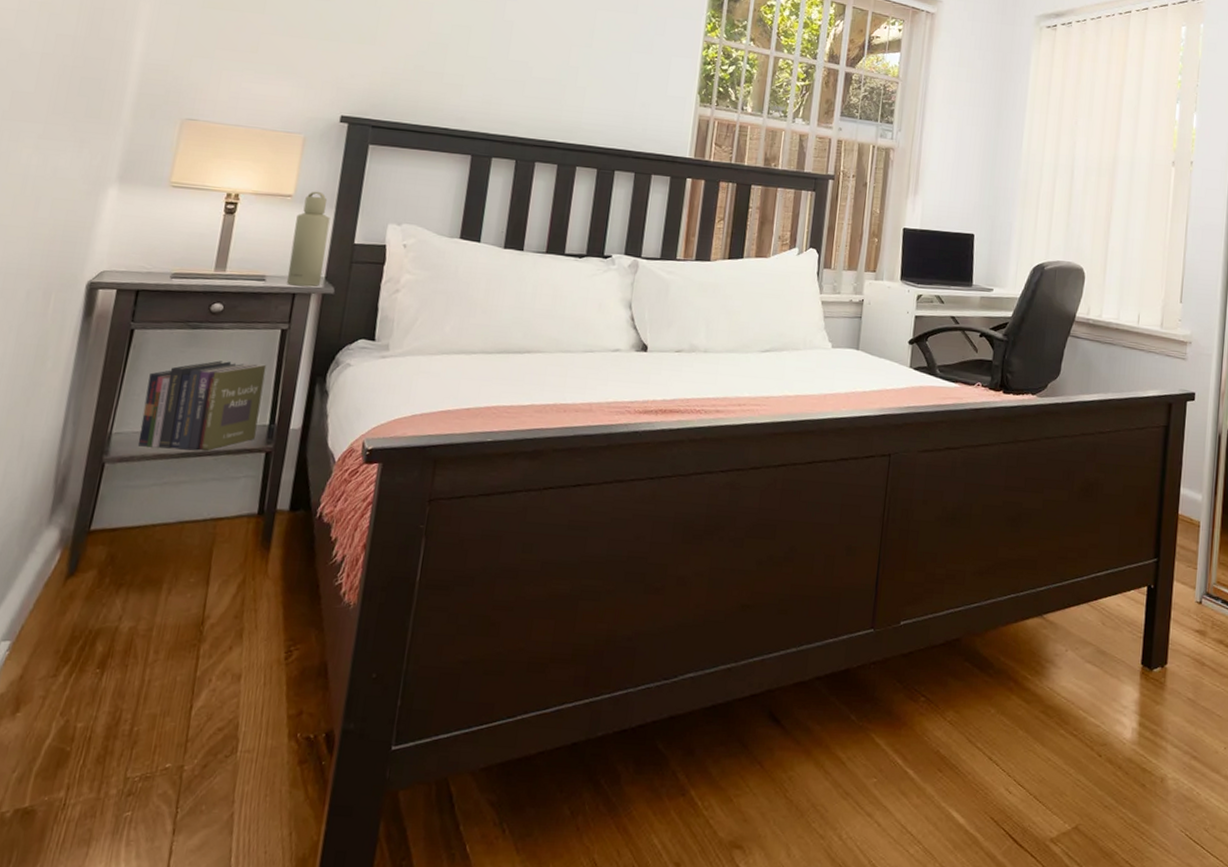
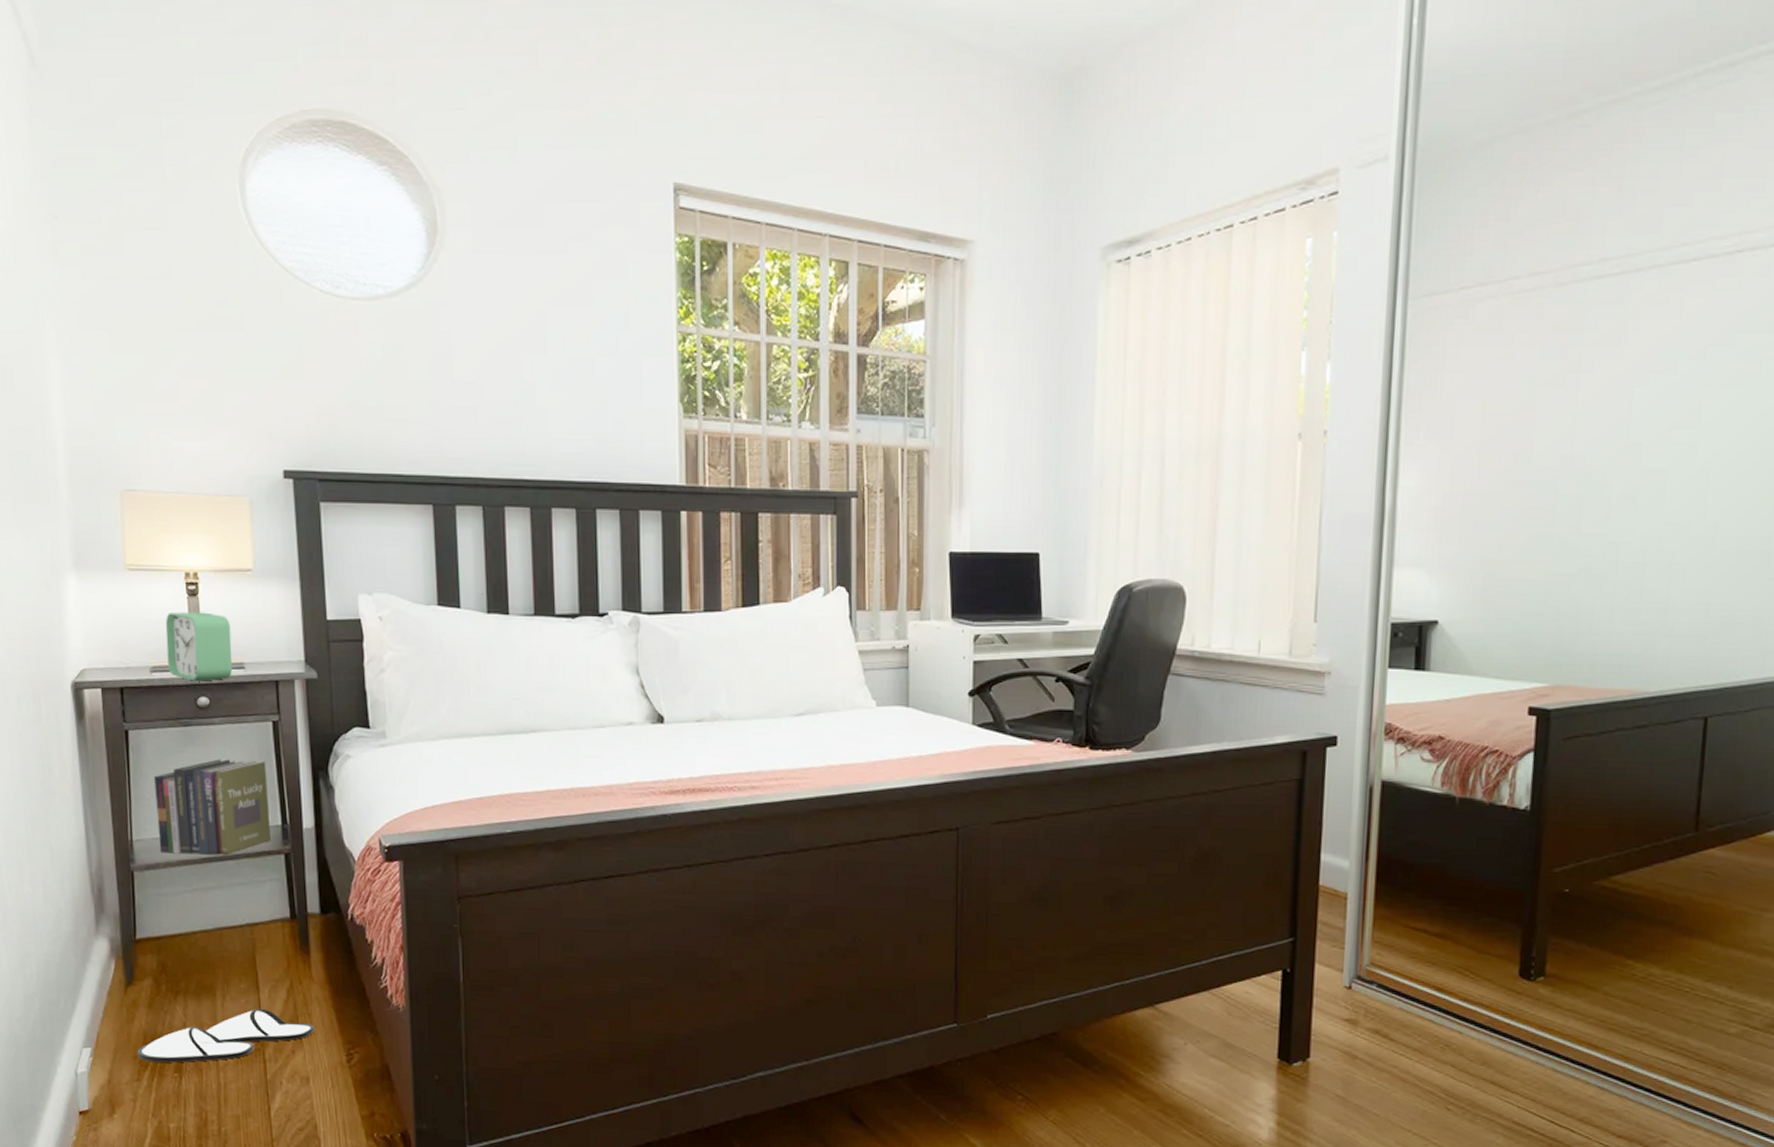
slippers: none [60,603,259,658] -> present [137,1008,315,1063]
alarm clock: none [189,226,261,290] -> present [165,611,232,682]
bottle: present [286,191,330,287] -> none [262,562,302,672]

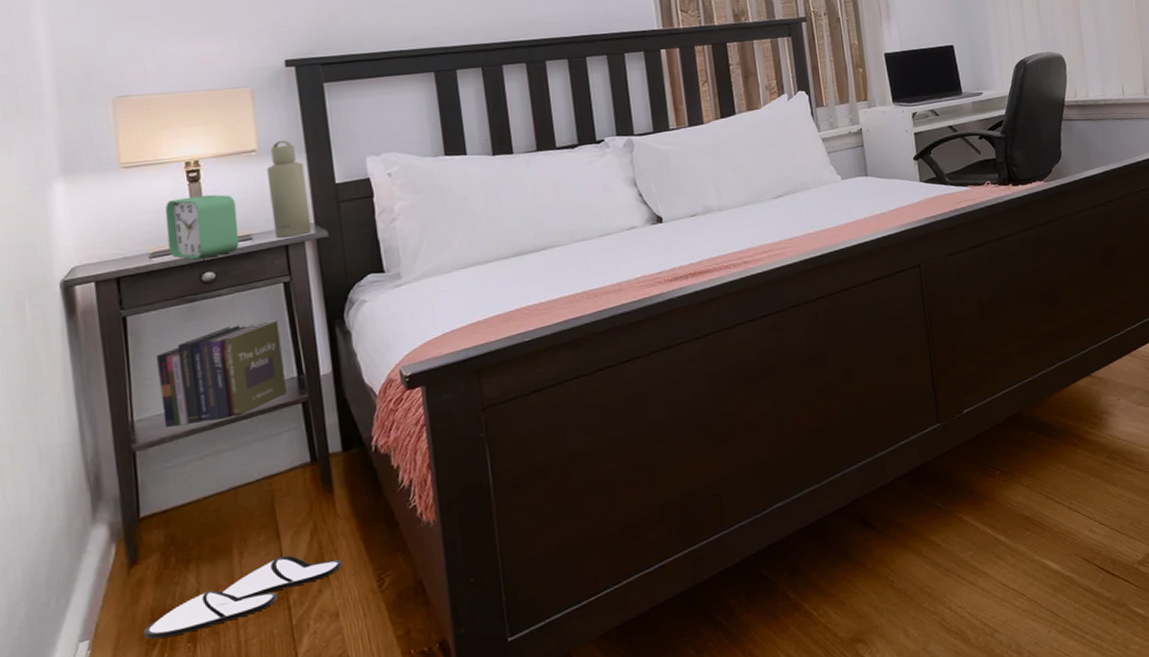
bottle: none [262,562,302,672] -> present [267,140,312,238]

